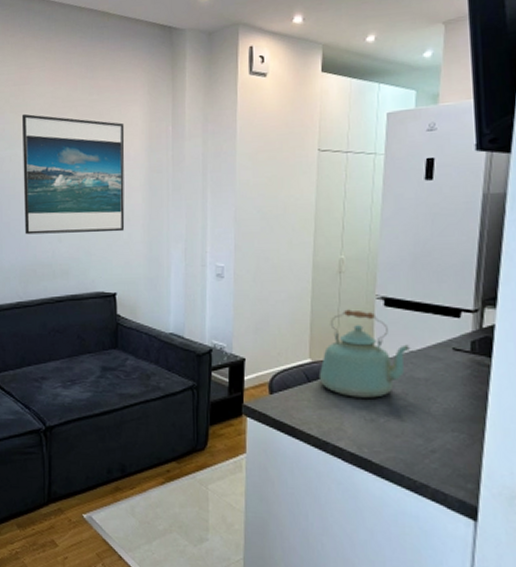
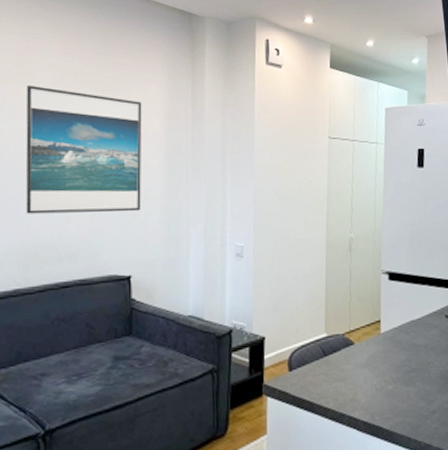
kettle: present [318,309,411,398] -> none [334,284,412,368]

